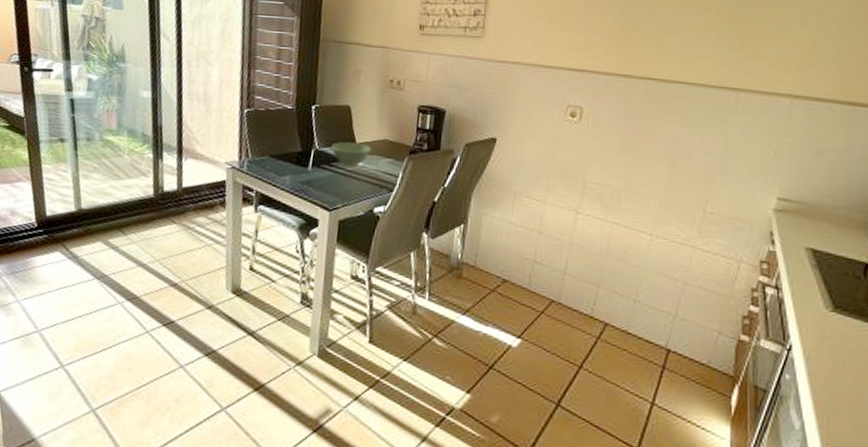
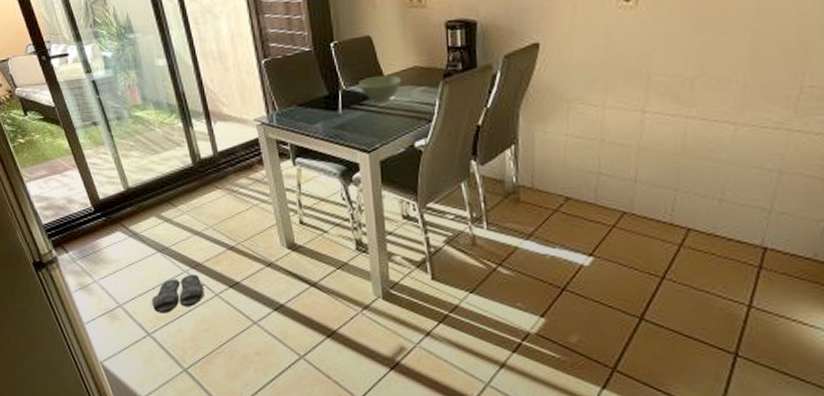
slippers: none [74,306,137,345] -> present [152,274,204,313]

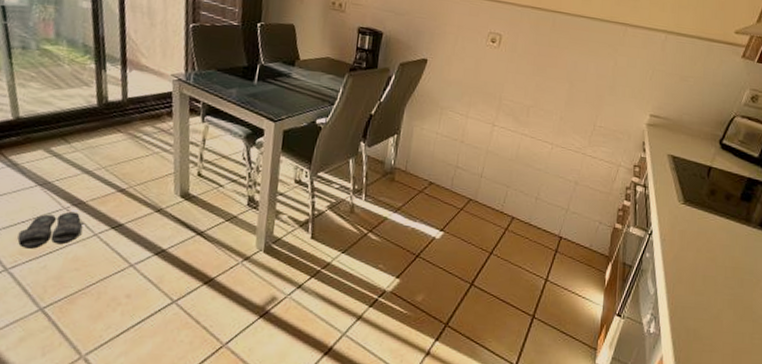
bowl: present [359,75,401,105] -> none [276,58,314,84]

